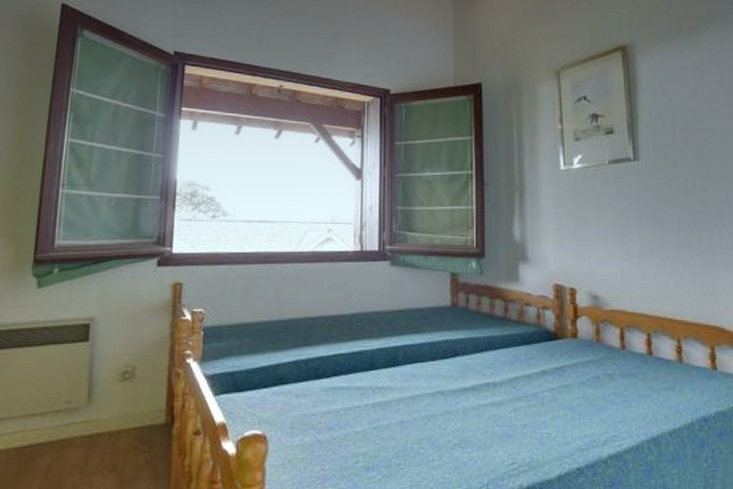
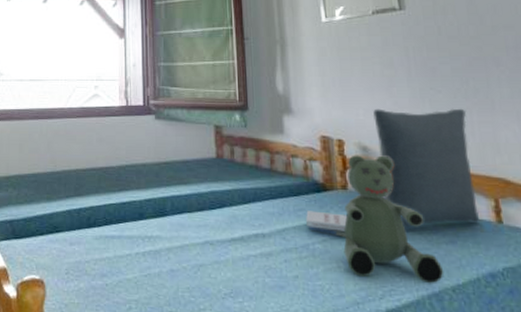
books: none [537,359,575,385] -> present [306,210,347,237]
teddy bear: none [571,303,663,429] -> present [343,155,444,284]
pillow: none [604,258,696,375] -> present [372,108,479,228]

